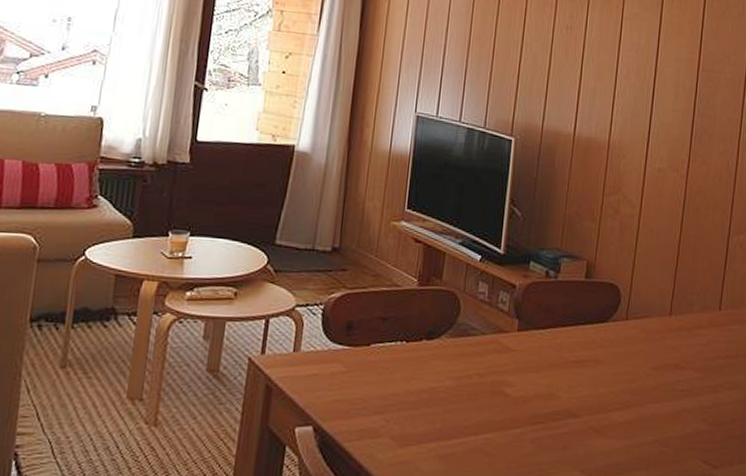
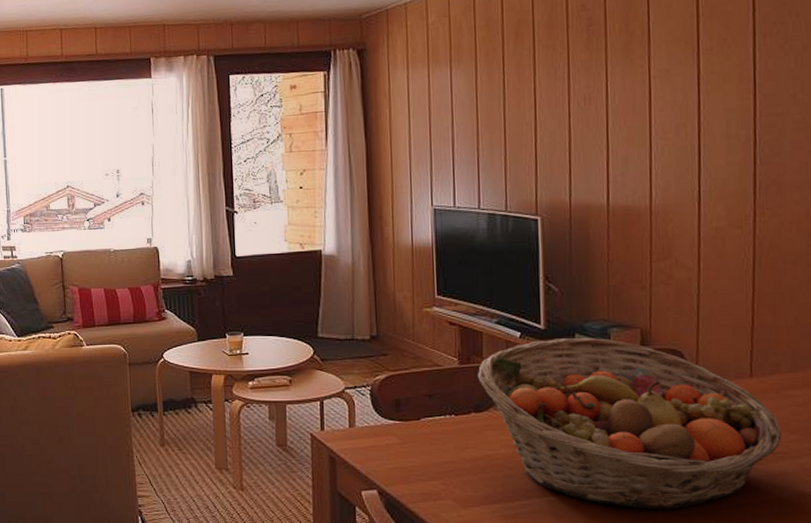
fruit basket: none [434,265,689,447] -> present [478,338,782,509]

